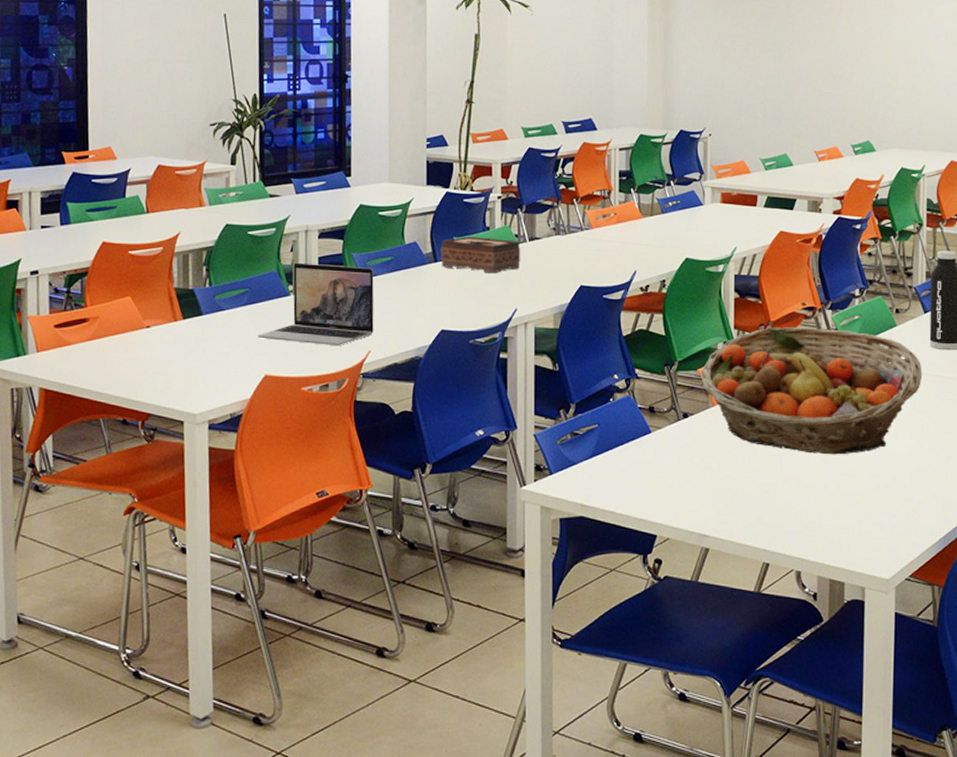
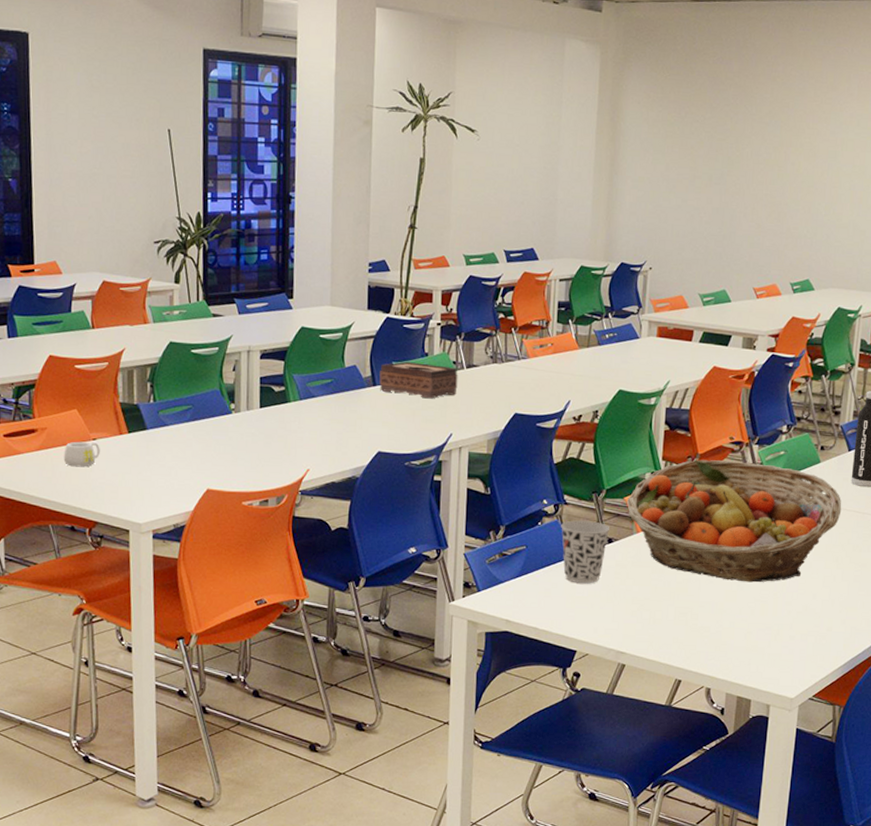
mug: none [116,329,154,357] -> present [63,441,100,467]
laptop: present [258,262,374,347] -> none [201,381,314,464]
cup: none [634,395,684,462] -> present [561,520,609,584]

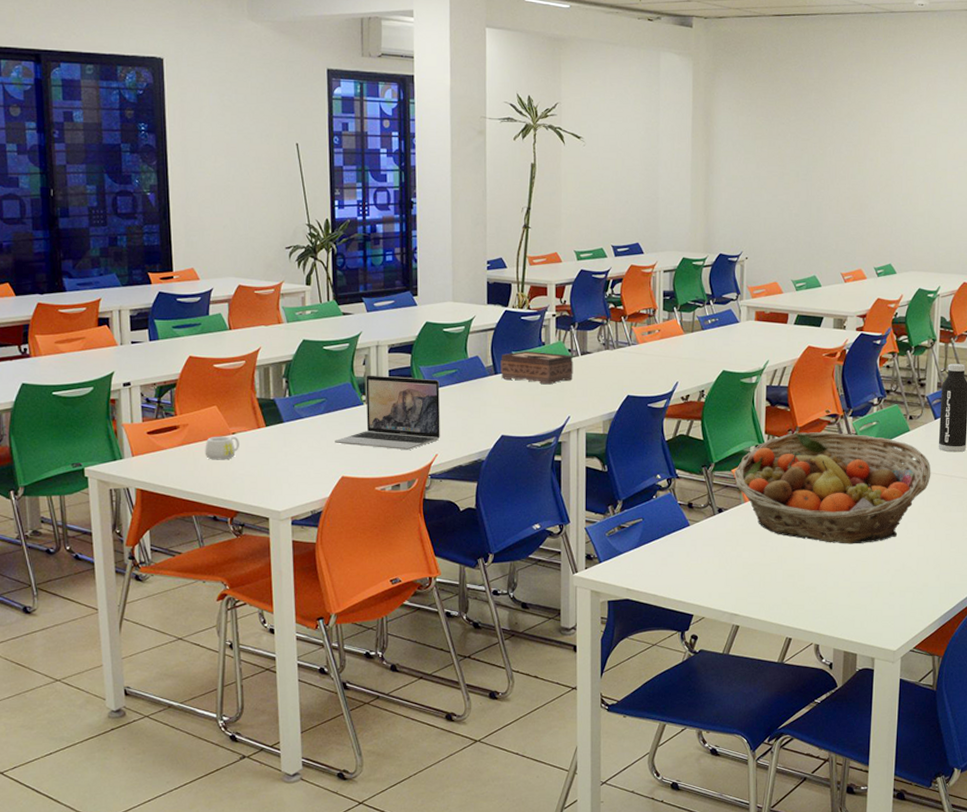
laptop: none [201,381,314,464] -> present [335,375,440,451]
cup: present [561,520,609,584] -> none [674,493,719,552]

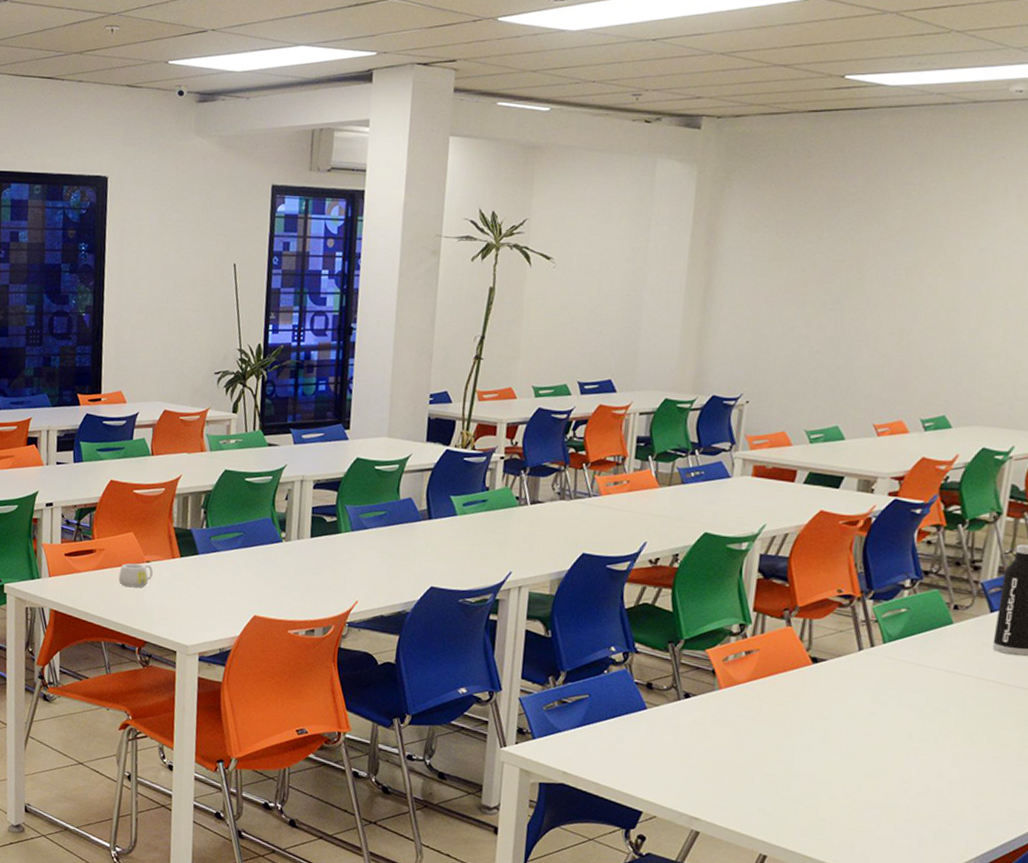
laptop: present [335,375,440,451] -> none [249,511,367,595]
tissue box: present [500,350,574,385] -> none [435,495,521,535]
fruit basket: present [733,432,931,544] -> none [708,612,980,755]

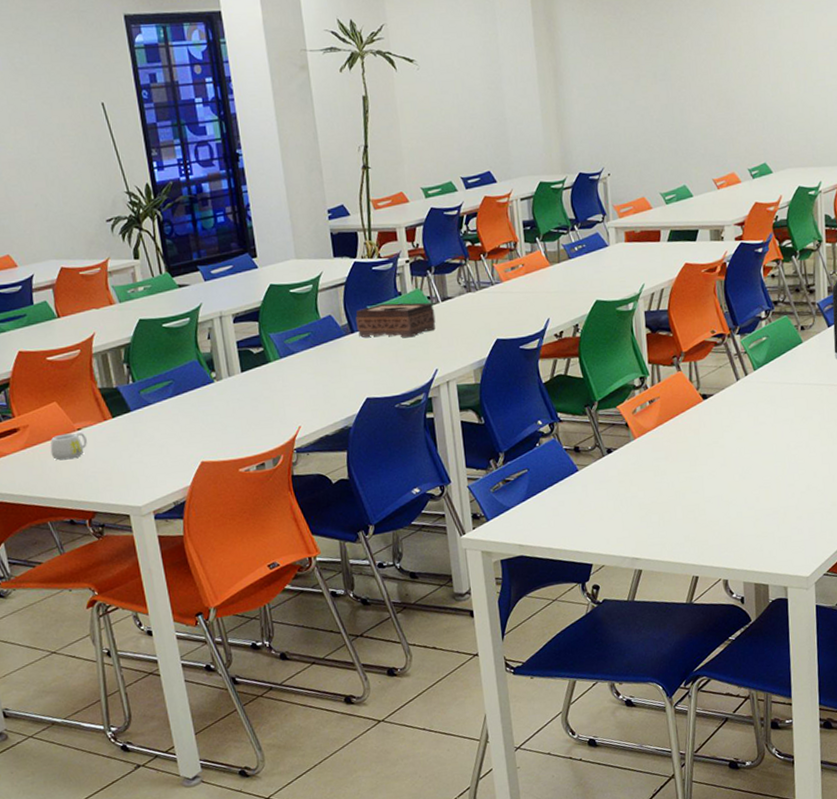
tissue box: none [435,495,521,535] -> present [356,302,436,338]

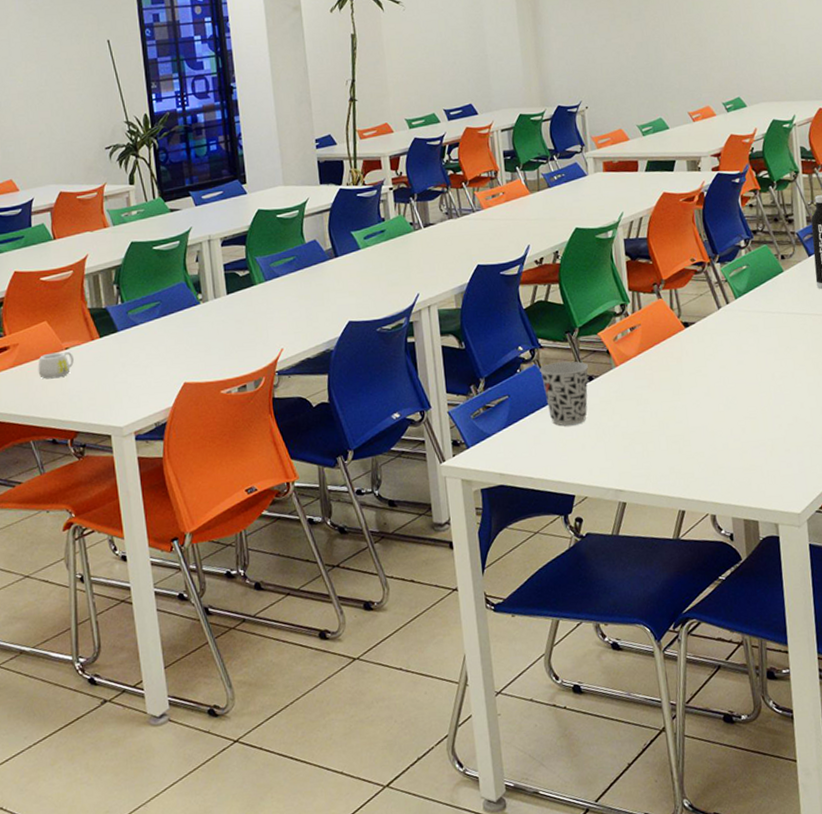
tissue box: present [356,302,436,338] -> none [340,228,418,263]
cup: none [559,434,607,498] -> present [540,361,588,426]

